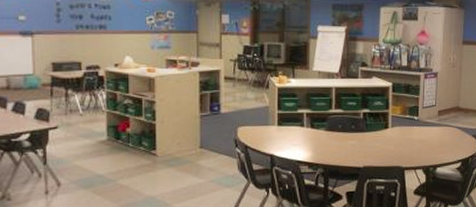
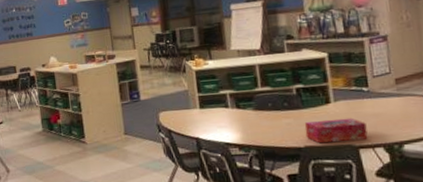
tissue box: none [365,142,413,164] -> present [304,117,368,144]

